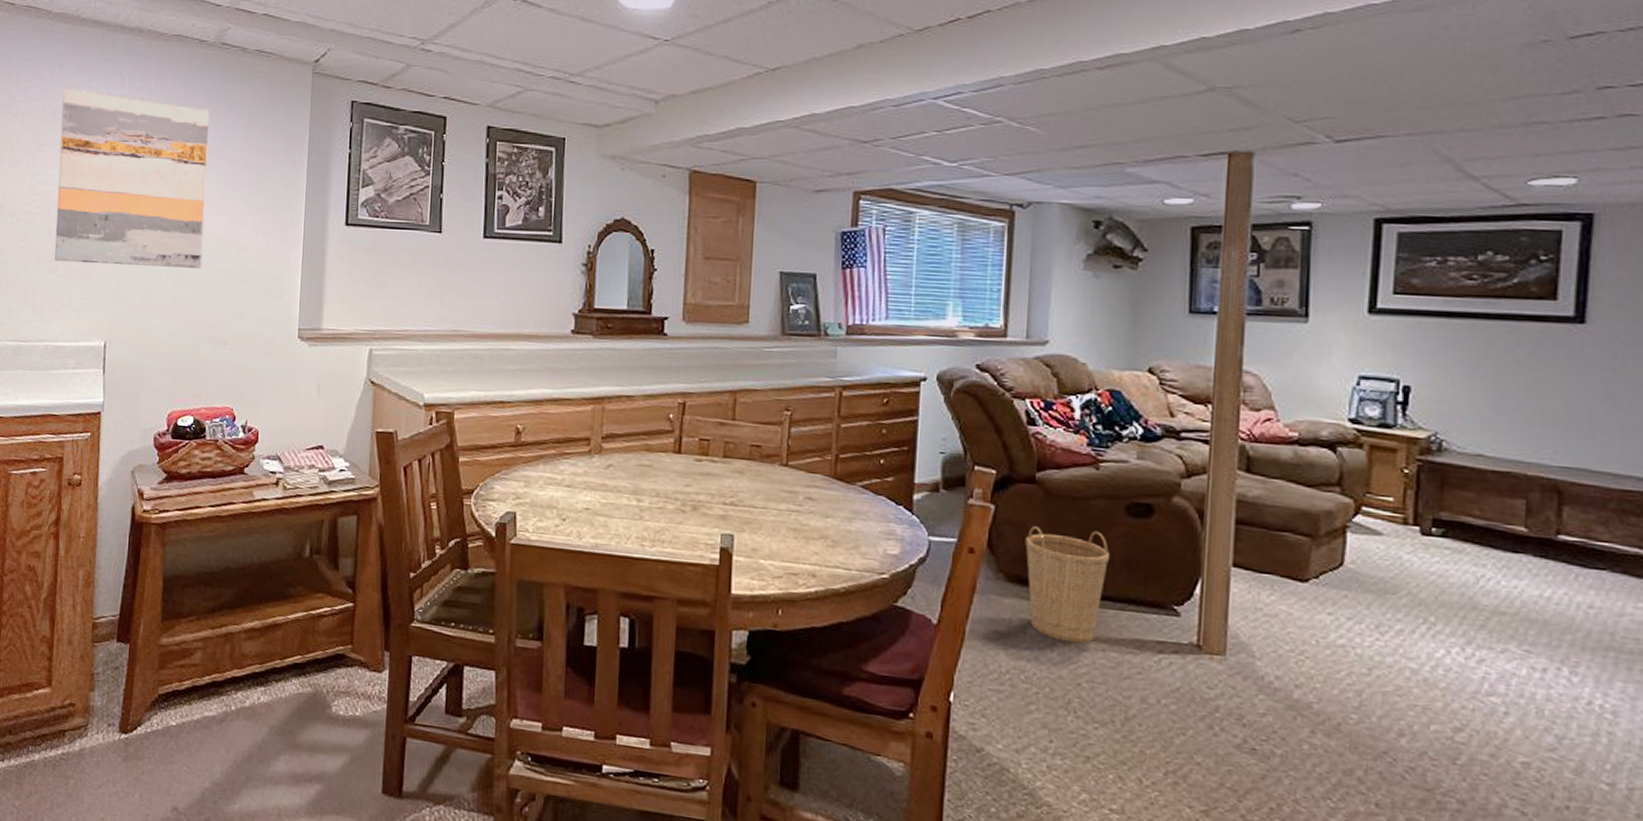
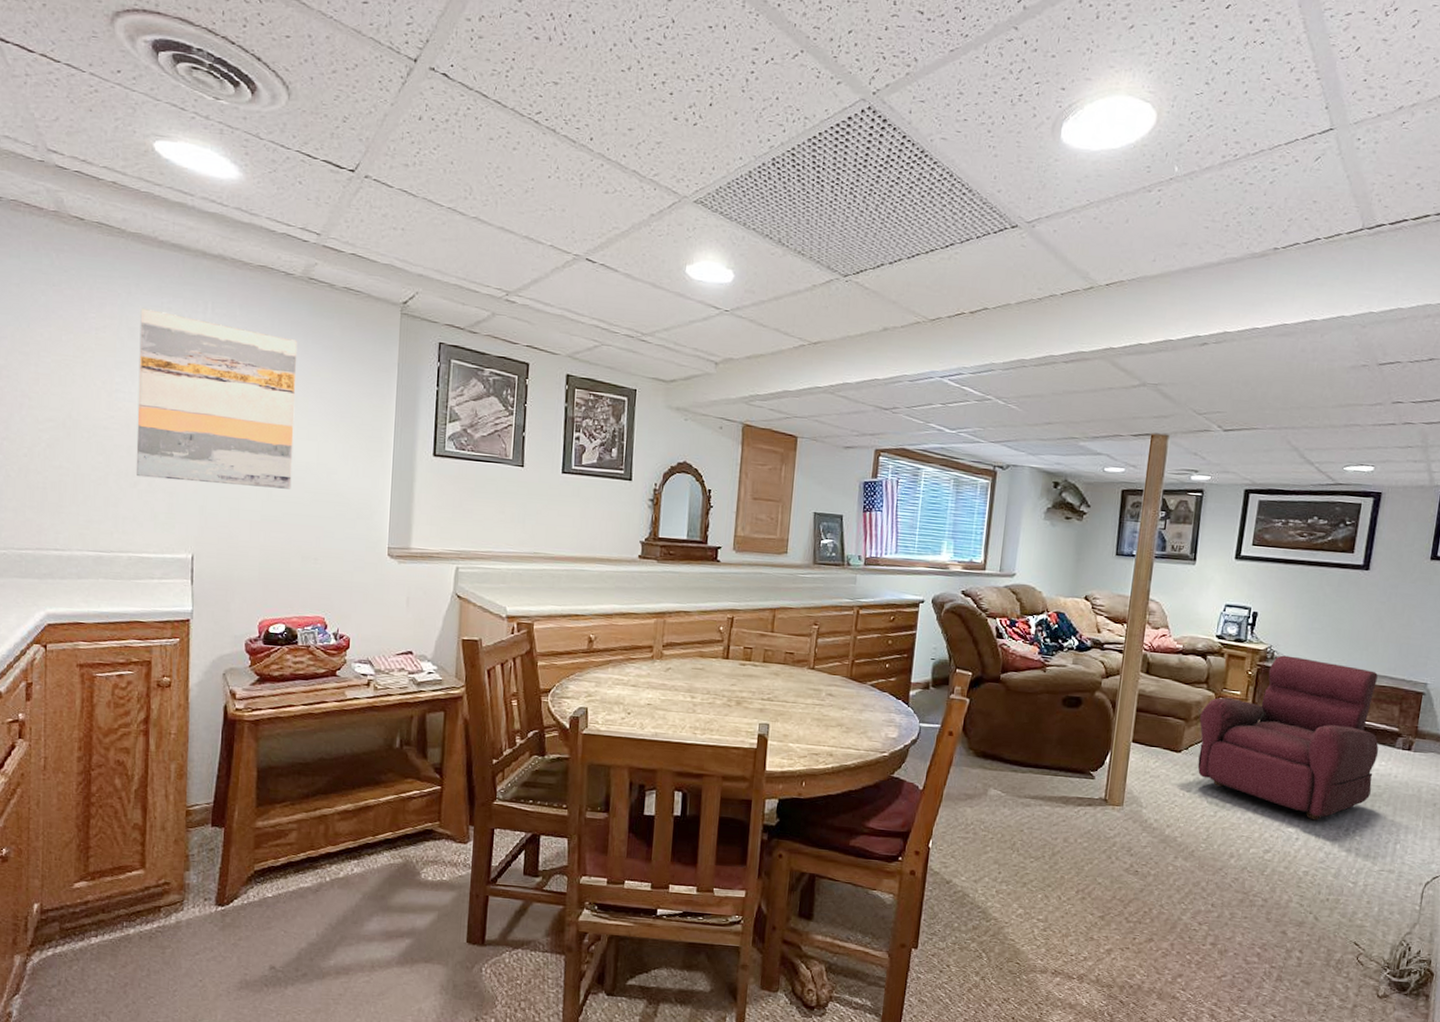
basket: present [1025,525,1111,644] -> none [989,714,1050,801]
armchair: none [1333,446,1631,688] -> present [1197,655,1379,821]

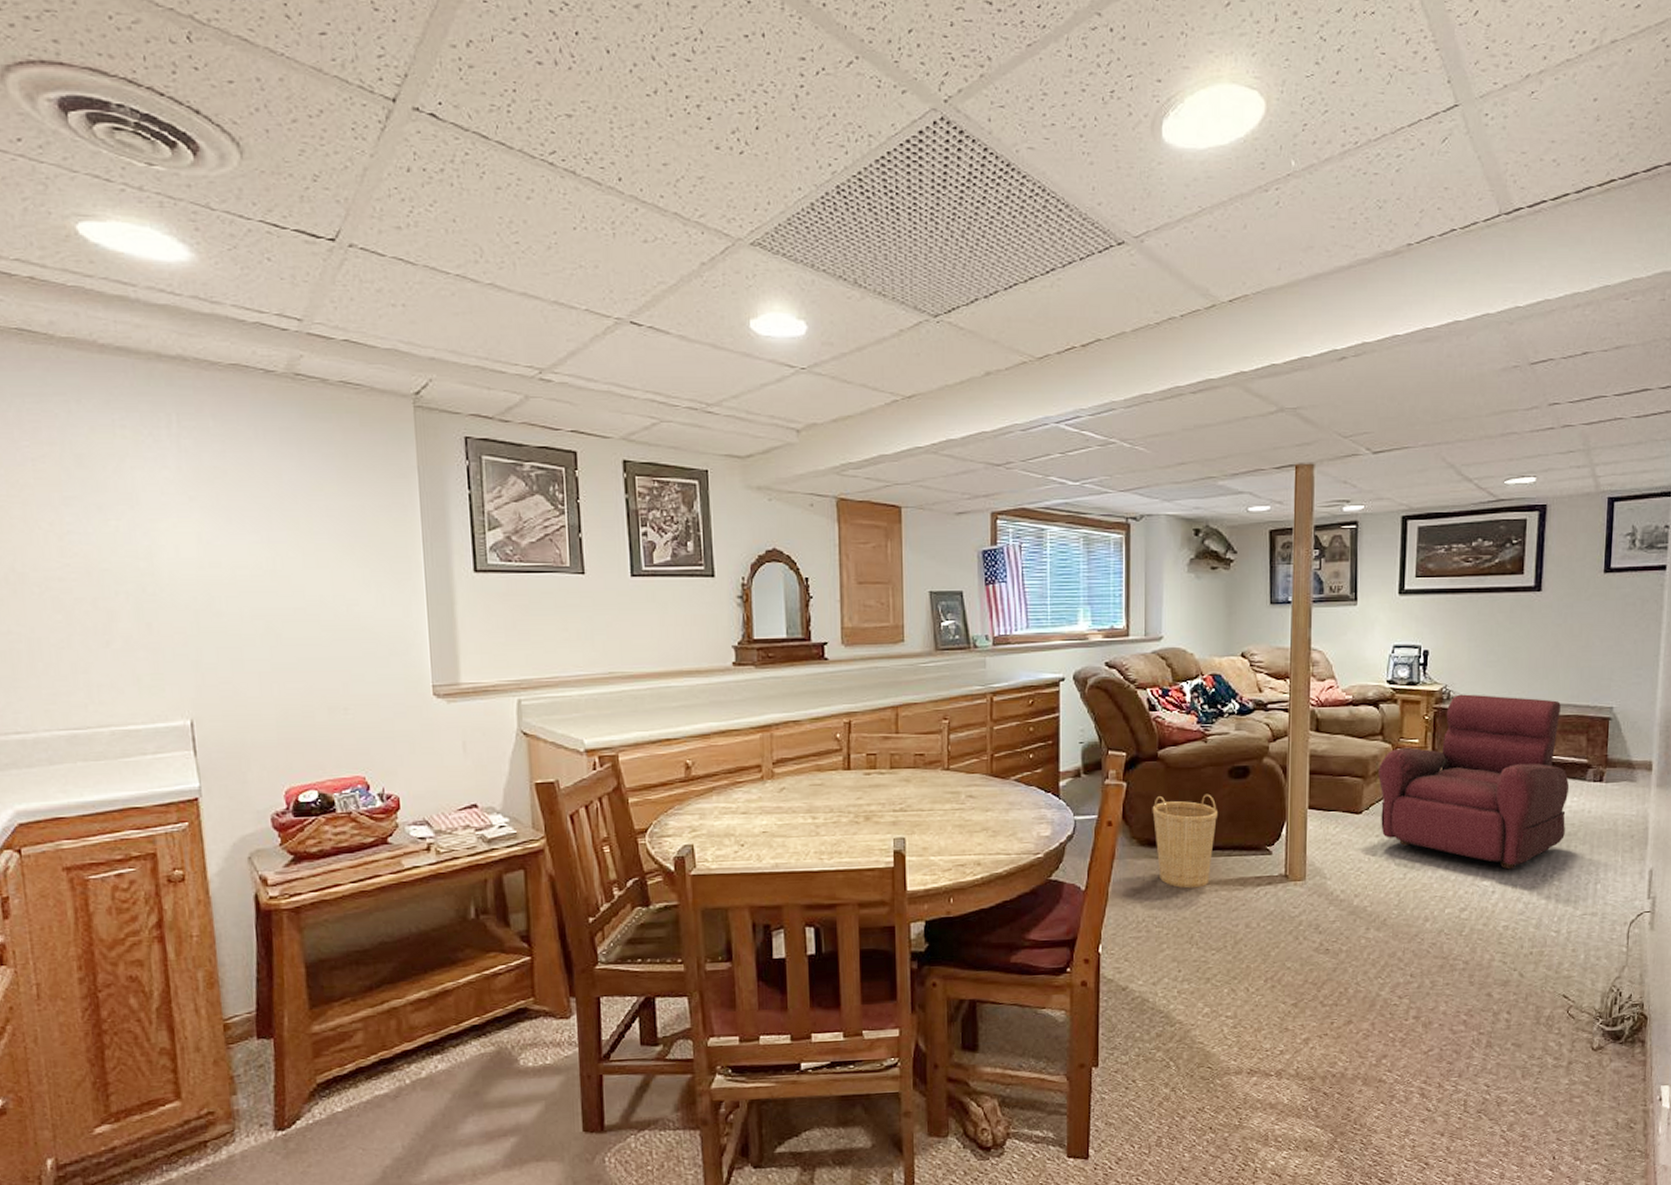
wall art: present [135,307,298,489] -> none [86,428,305,634]
basket: none [989,714,1050,801] -> present [1152,793,1219,889]

